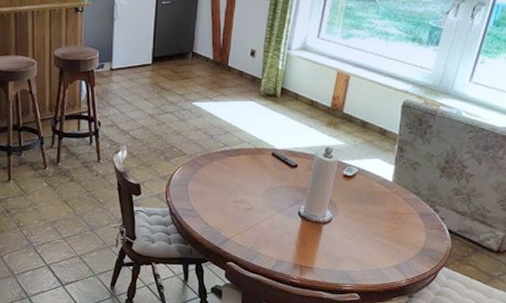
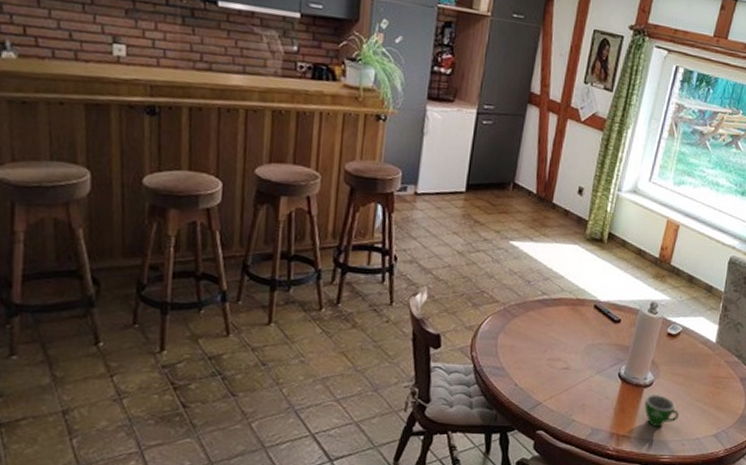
teacup: none [325,229,359,260] -> present [644,394,679,428]

